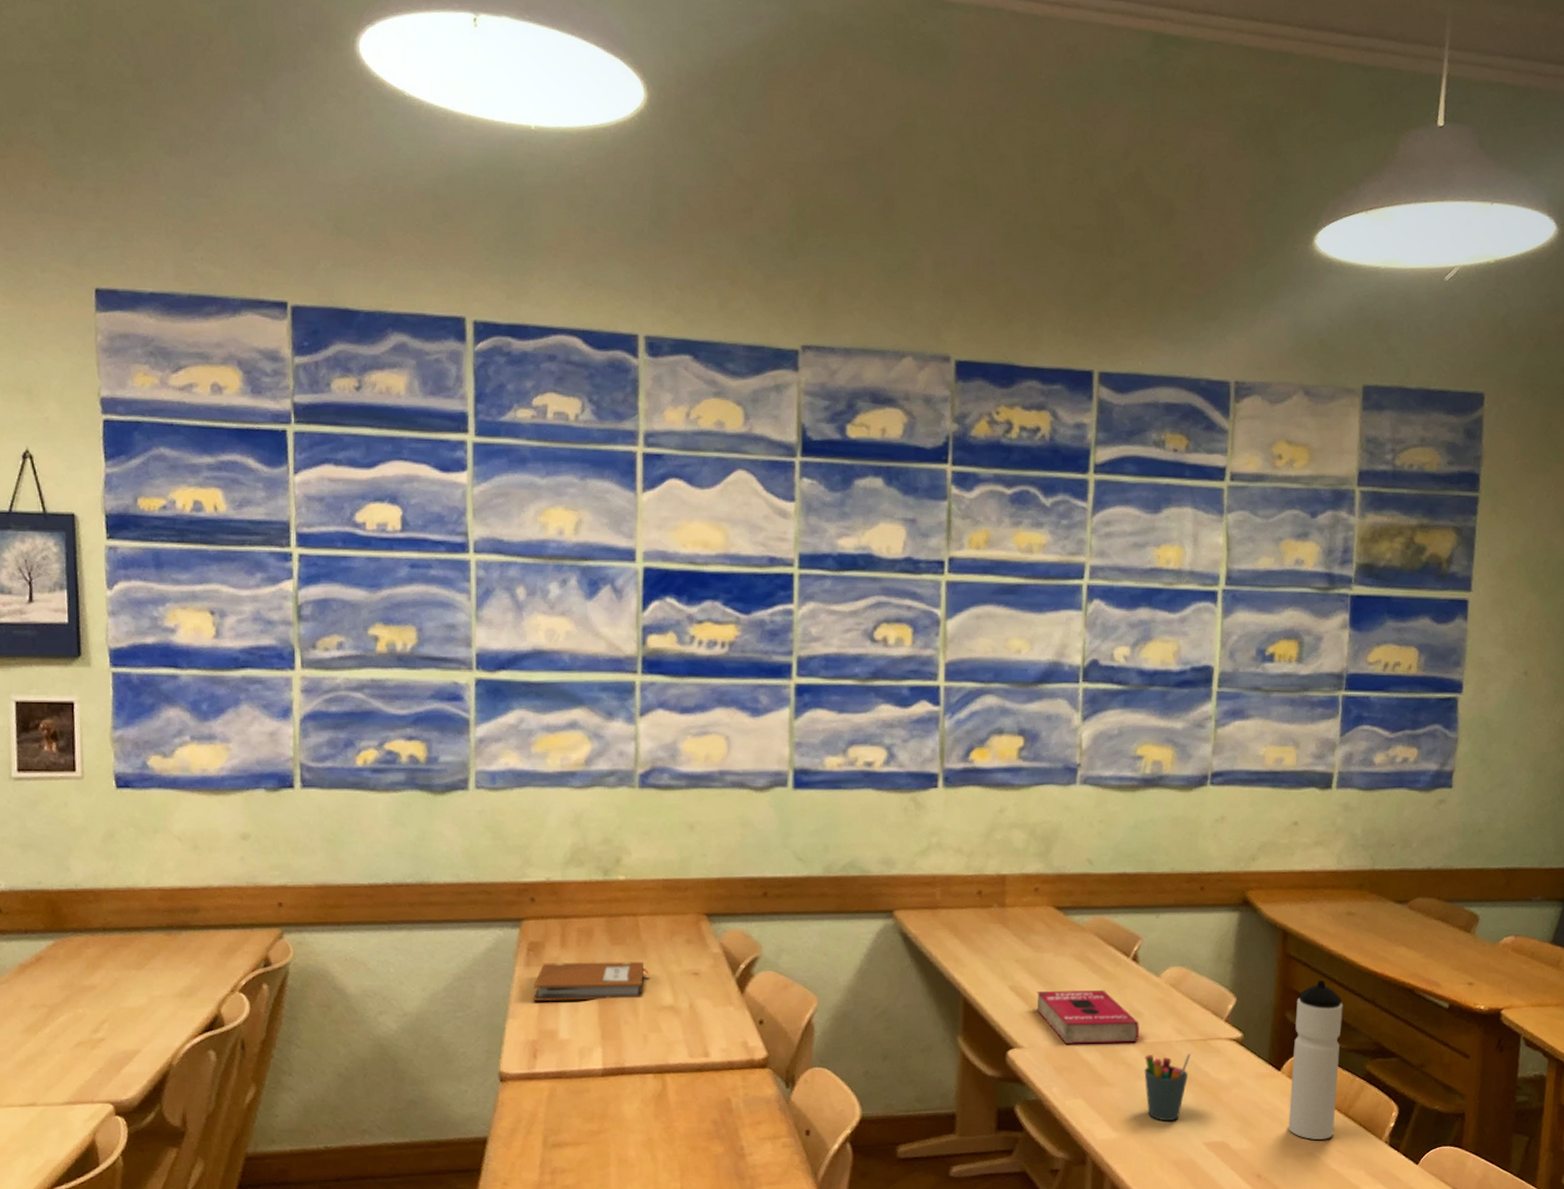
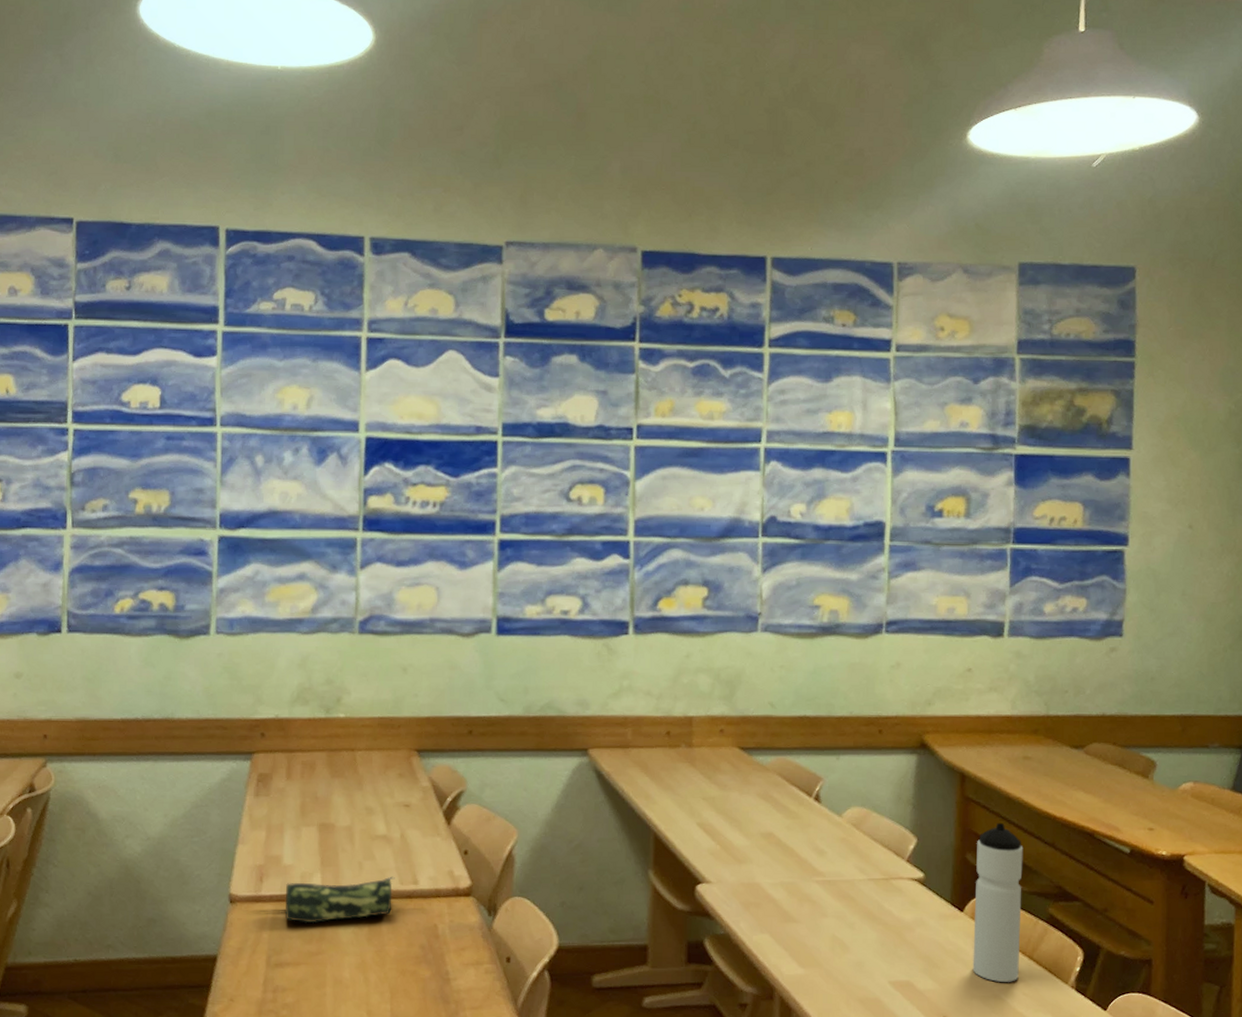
notebook: present [533,962,649,1001] -> none [261,793,365,829]
pencil case: none [562,1049,684,1101] -> present [284,876,395,924]
book: present [1036,989,1139,1044] -> none [723,828,823,881]
pen holder: present [1144,1052,1191,1122] -> none [828,891,874,959]

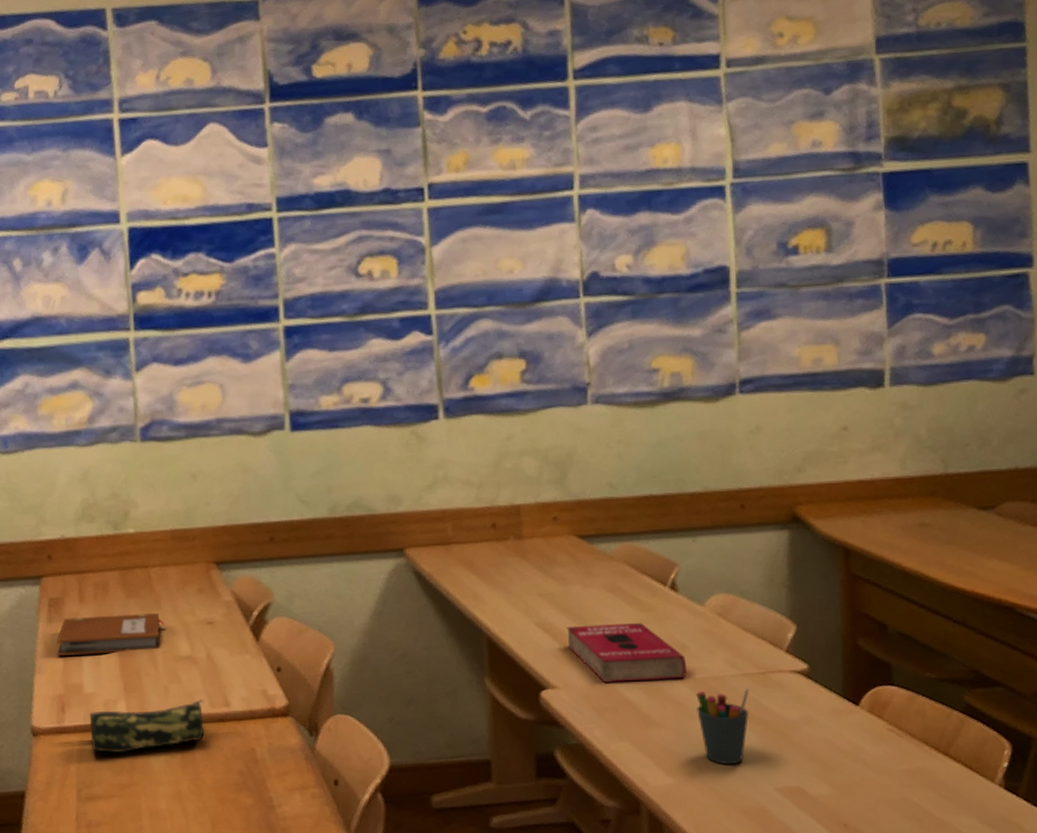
notebook: none [261,793,365,829] -> present [56,613,165,656]
book: none [723,828,823,881] -> present [566,622,687,683]
pen holder: none [828,891,874,959] -> present [696,688,750,765]
water bottle: present [972,822,1023,982] -> none [870,601,933,783]

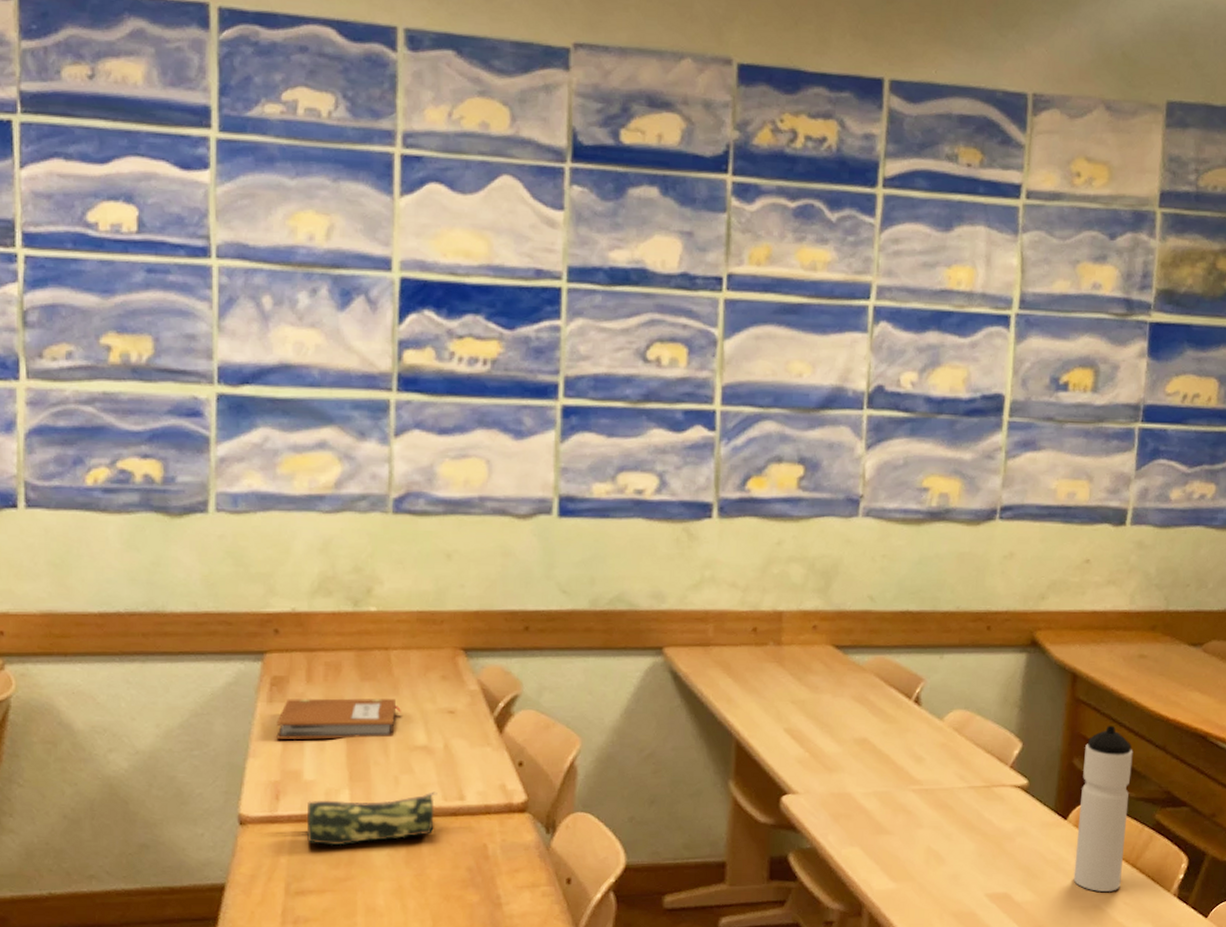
book: present [566,622,687,683] -> none [812,733,920,790]
pen holder: present [696,688,750,765] -> none [924,800,974,872]
water bottle: none [870,601,933,783] -> present [1073,725,1133,892]

